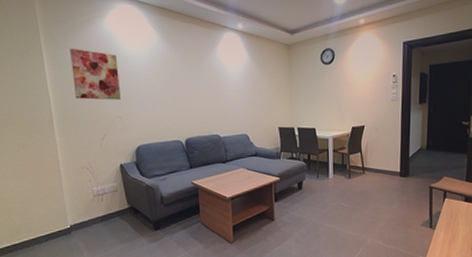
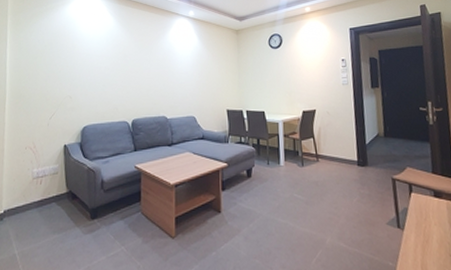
wall art: present [70,48,121,100] -> none [30,32,75,80]

